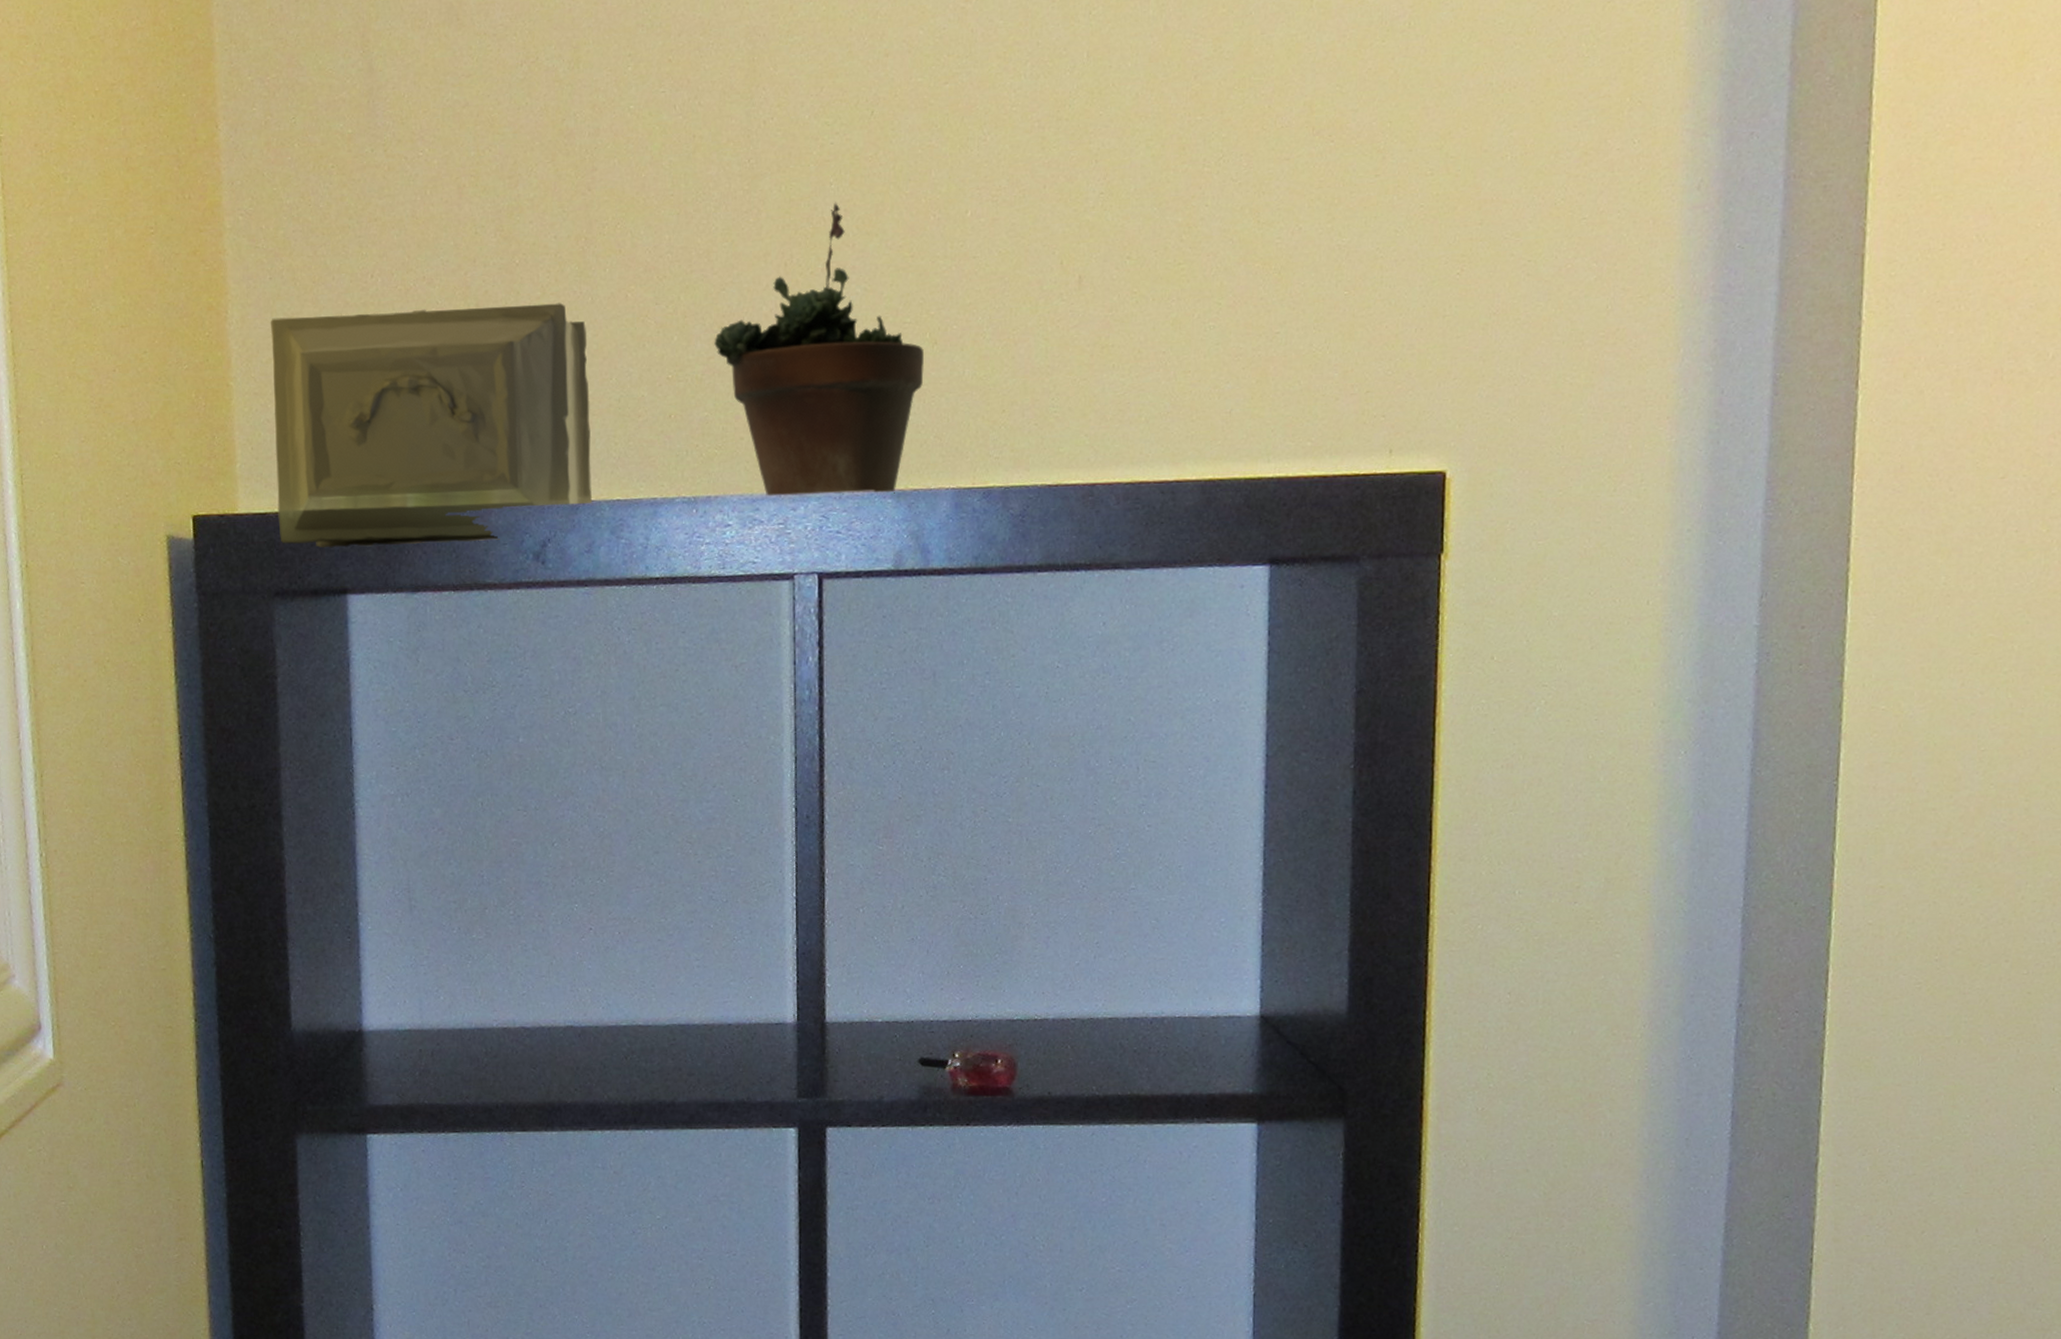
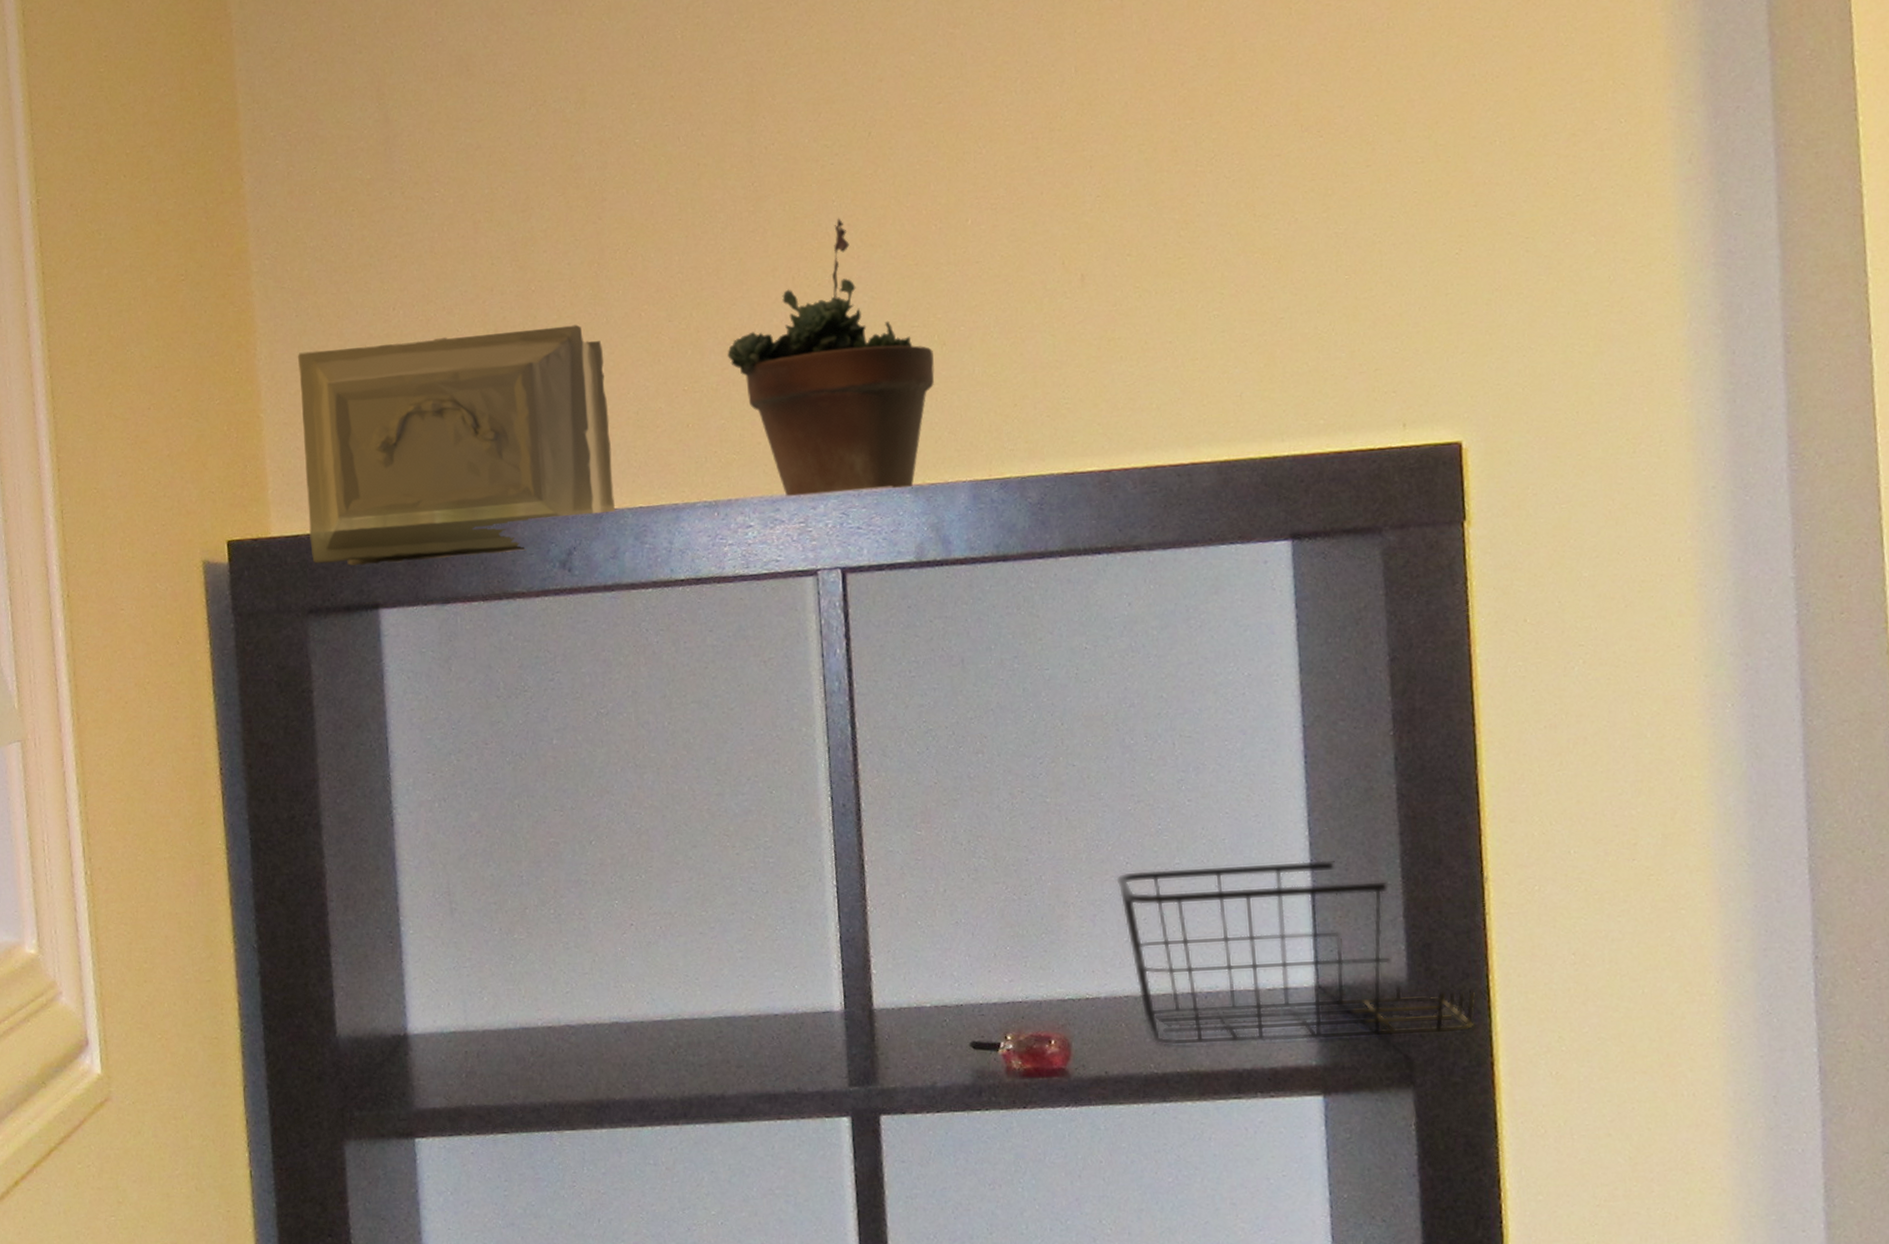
basket: none [1072,891,1434,1069] -> present [1116,860,1489,1045]

